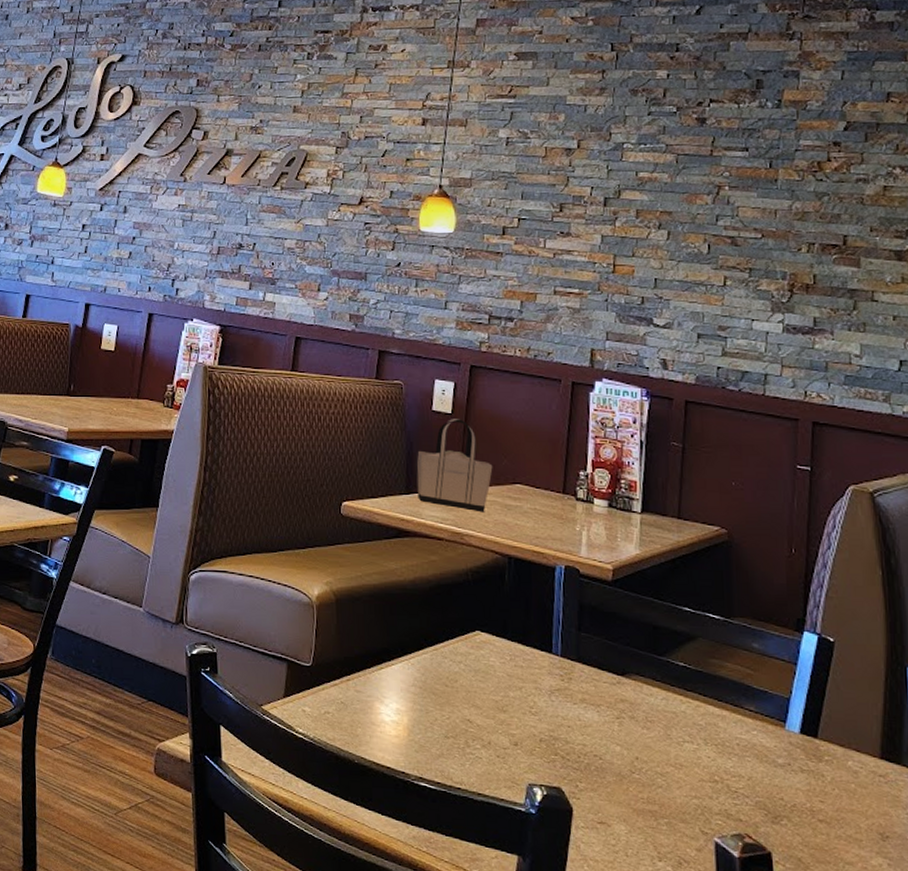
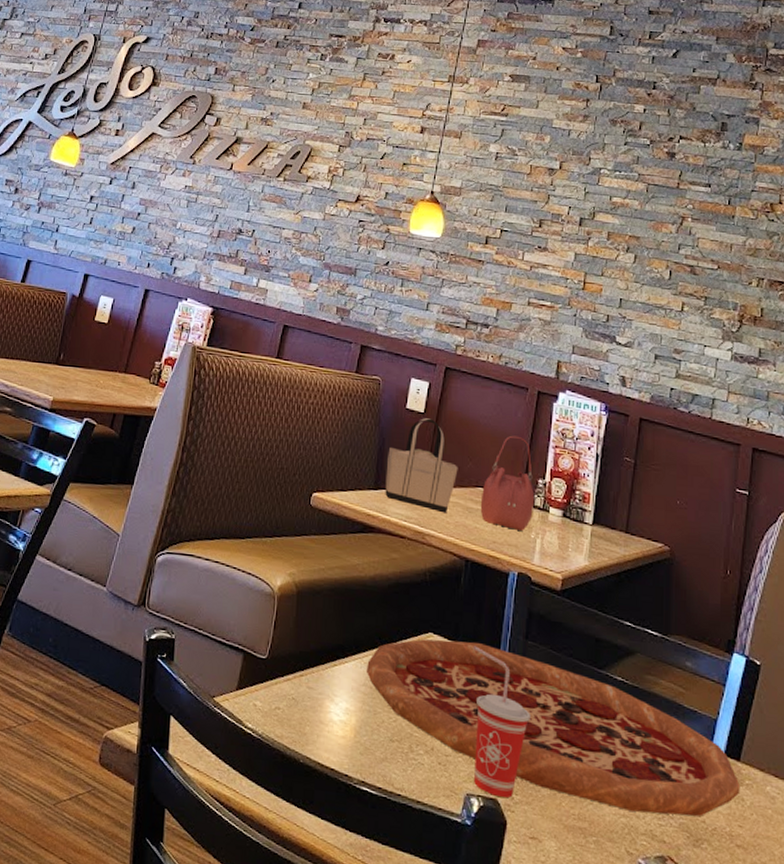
pizza: none [414,637,820,794] -> present [367,639,741,817]
handbag: none [519,429,577,524] -> present [480,435,535,531]
beverage cup: none [523,641,590,787] -> present [473,646,530,799]

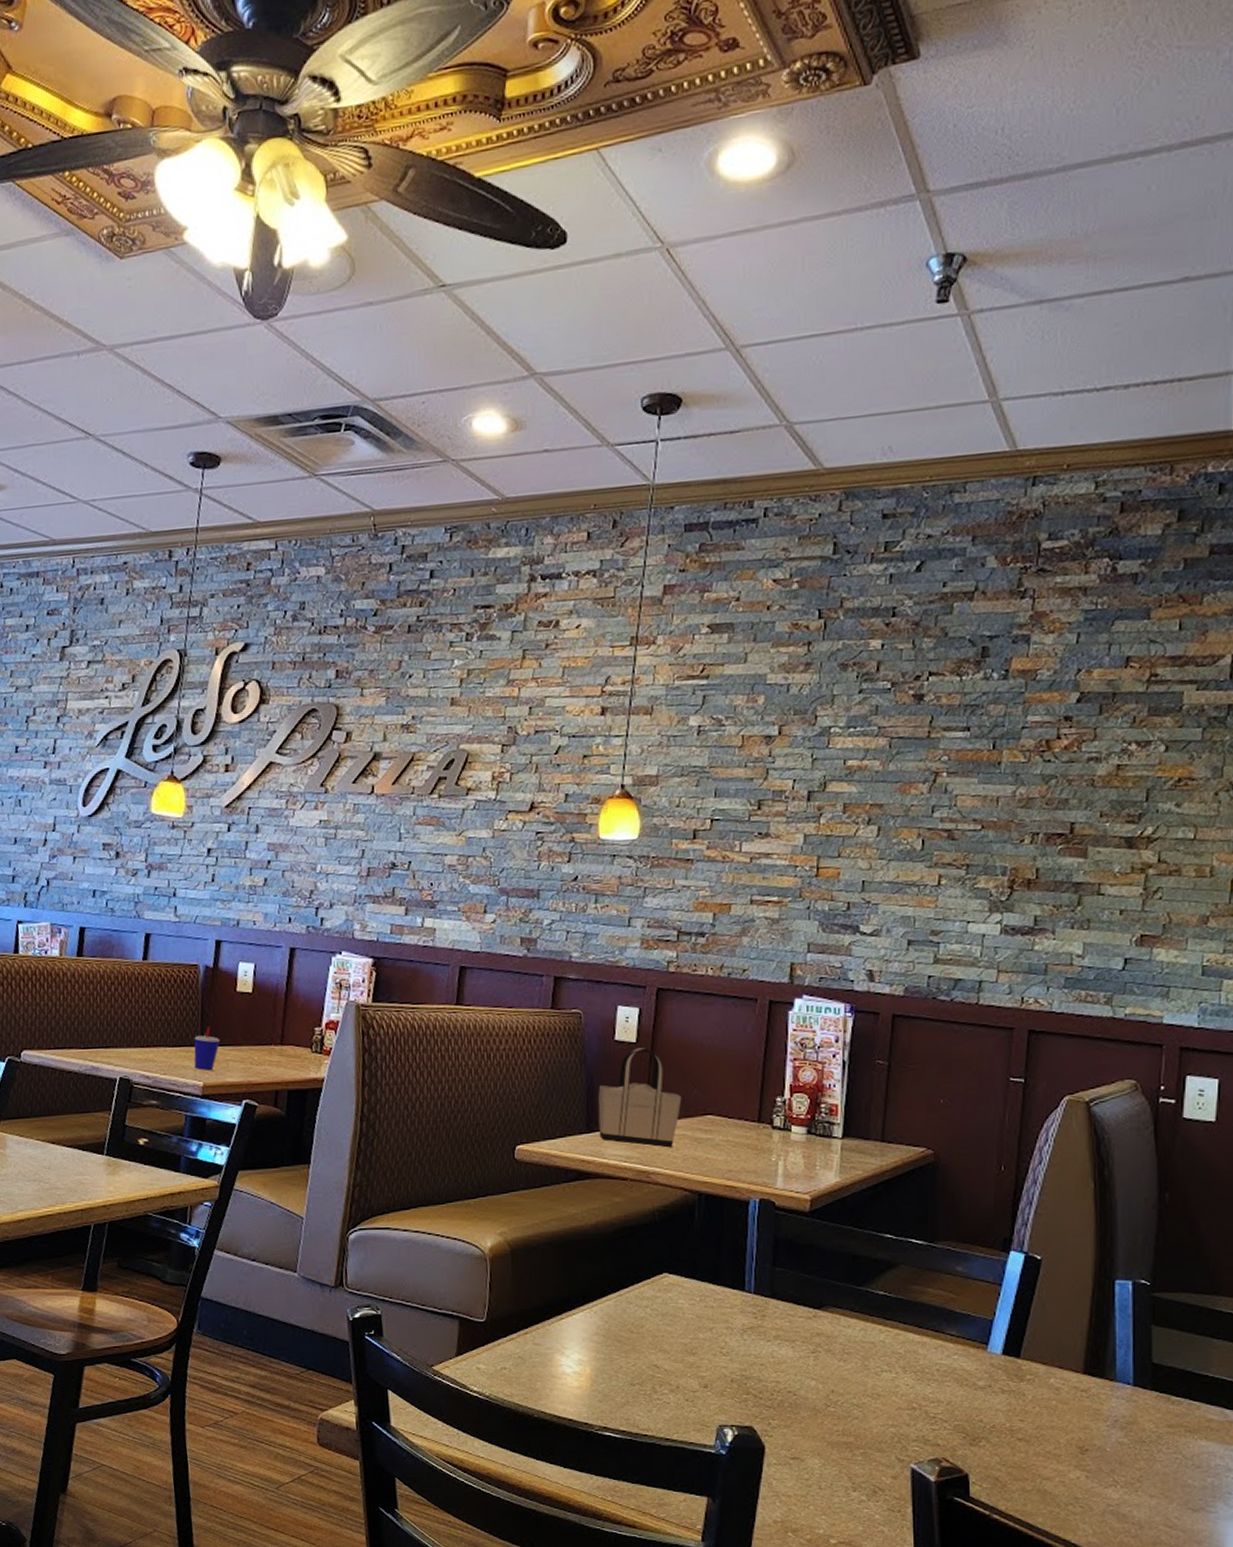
beverage cup: none [48,348,74,387] -> present [193,1027,221,1070]
pizza: present [367,639,741,817] -> none [597,1276,1021,1420]
beverage cup: present [473,646,530,799] -> none [714,1280,784,1425]
handbag: present [480,435,535,531] -> none [710,1053,774,1155]

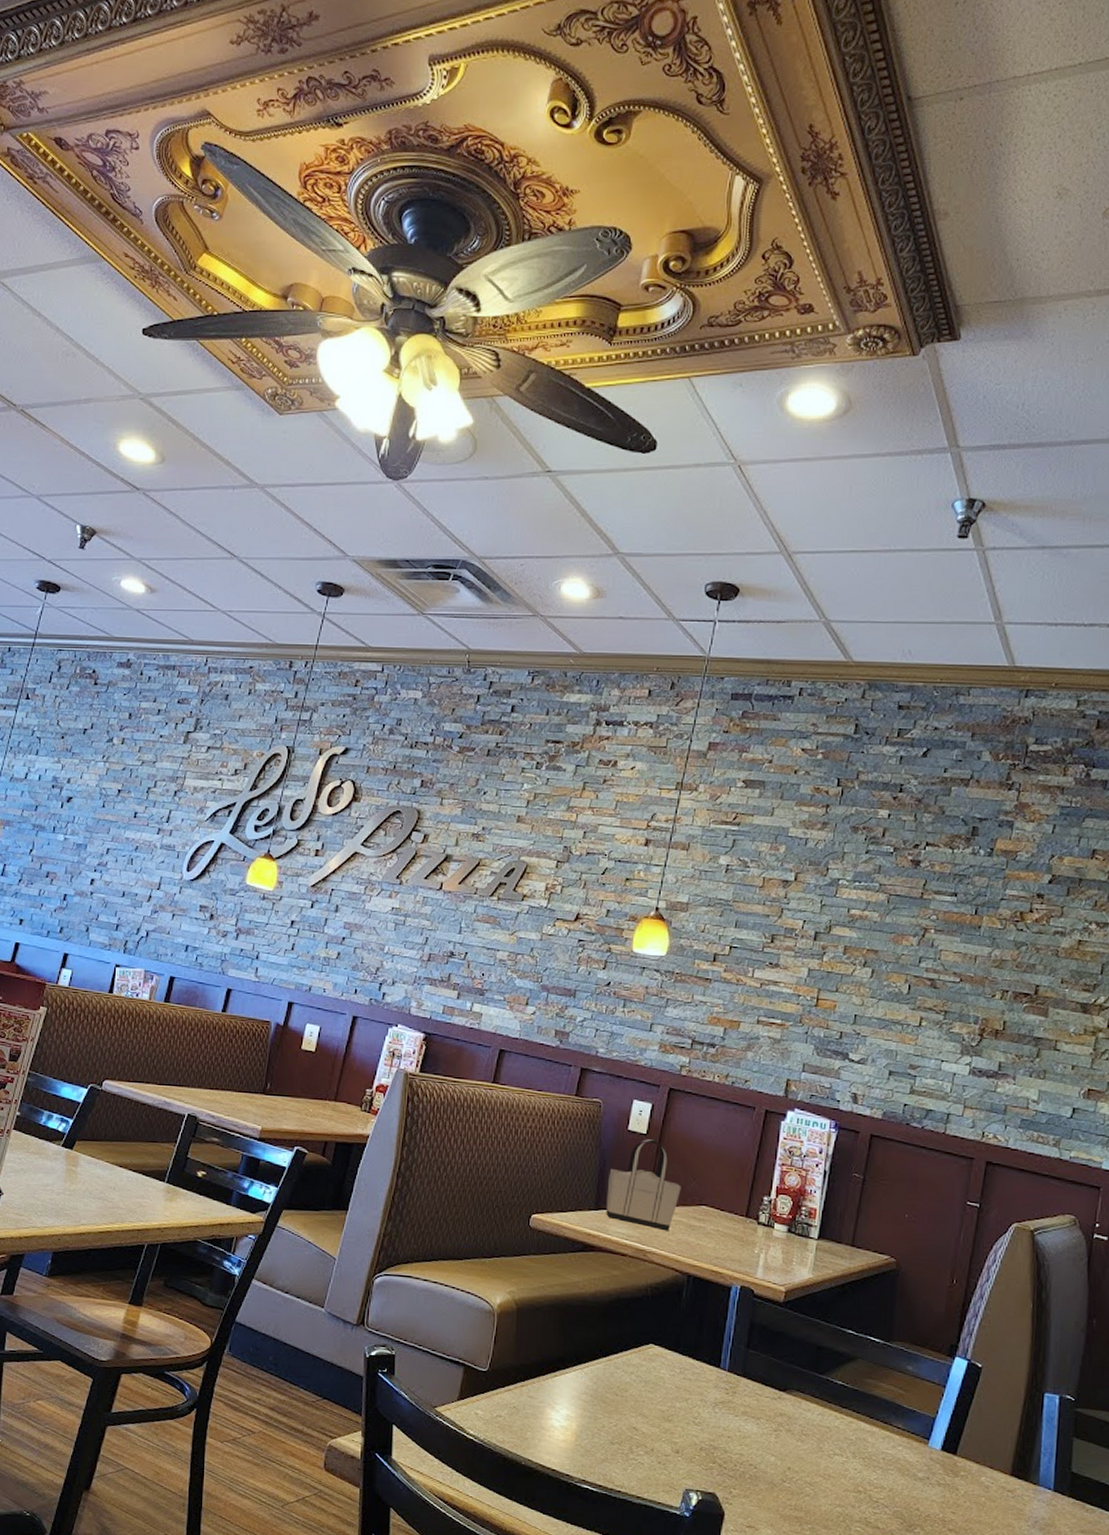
beverage cup: present [193,1027,221,1070] -> none [255,1077,282,1116]

